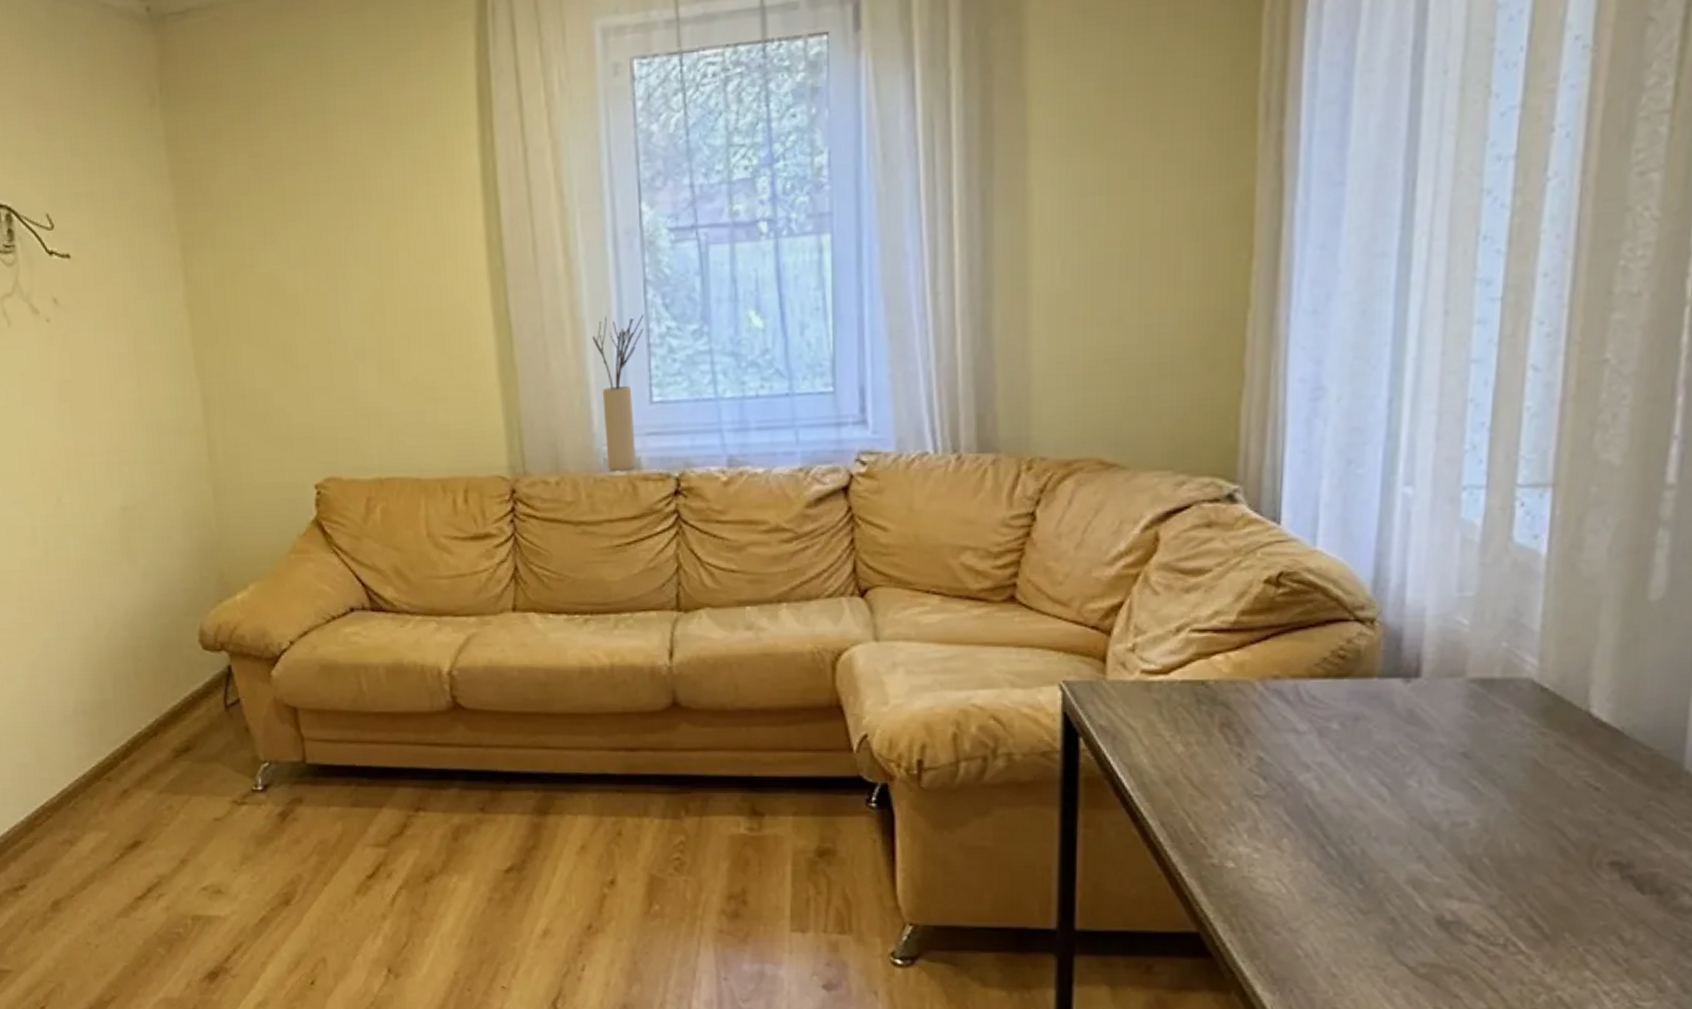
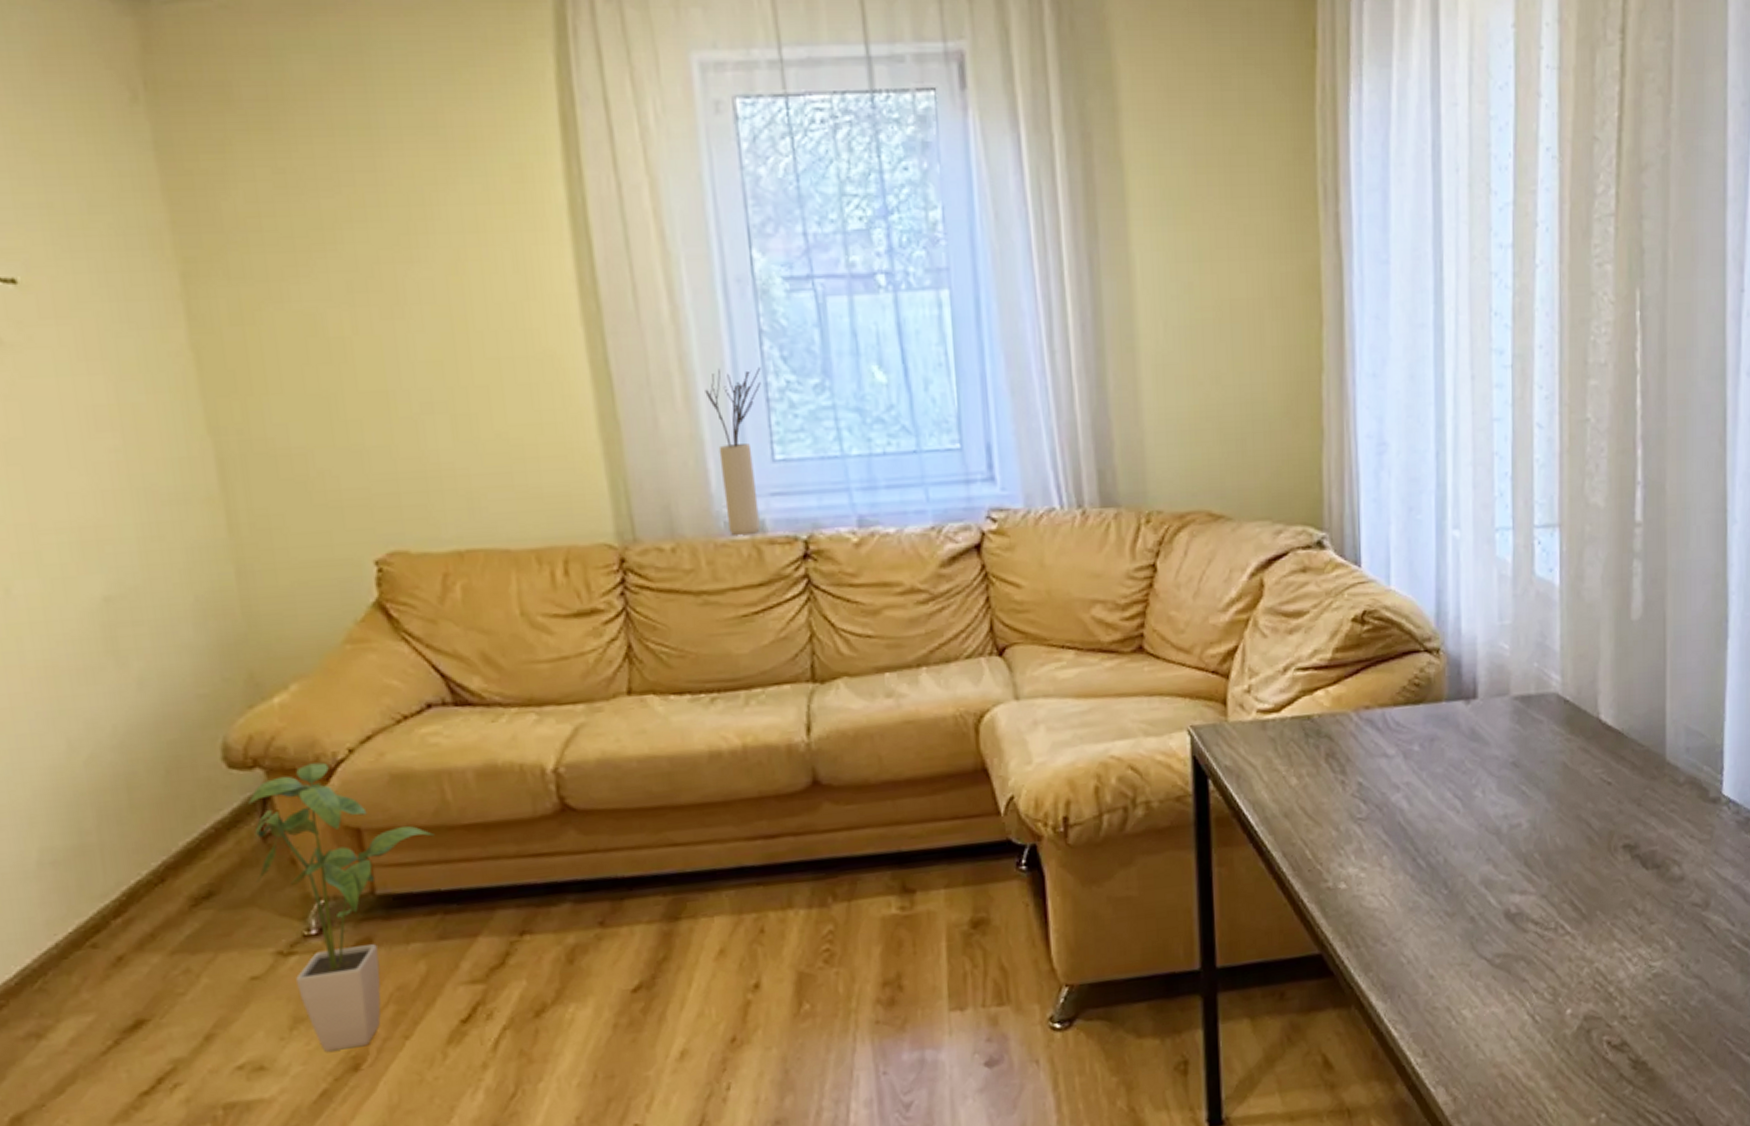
house plant: none [216,650,352,886] -> present [248,762,435,1052]

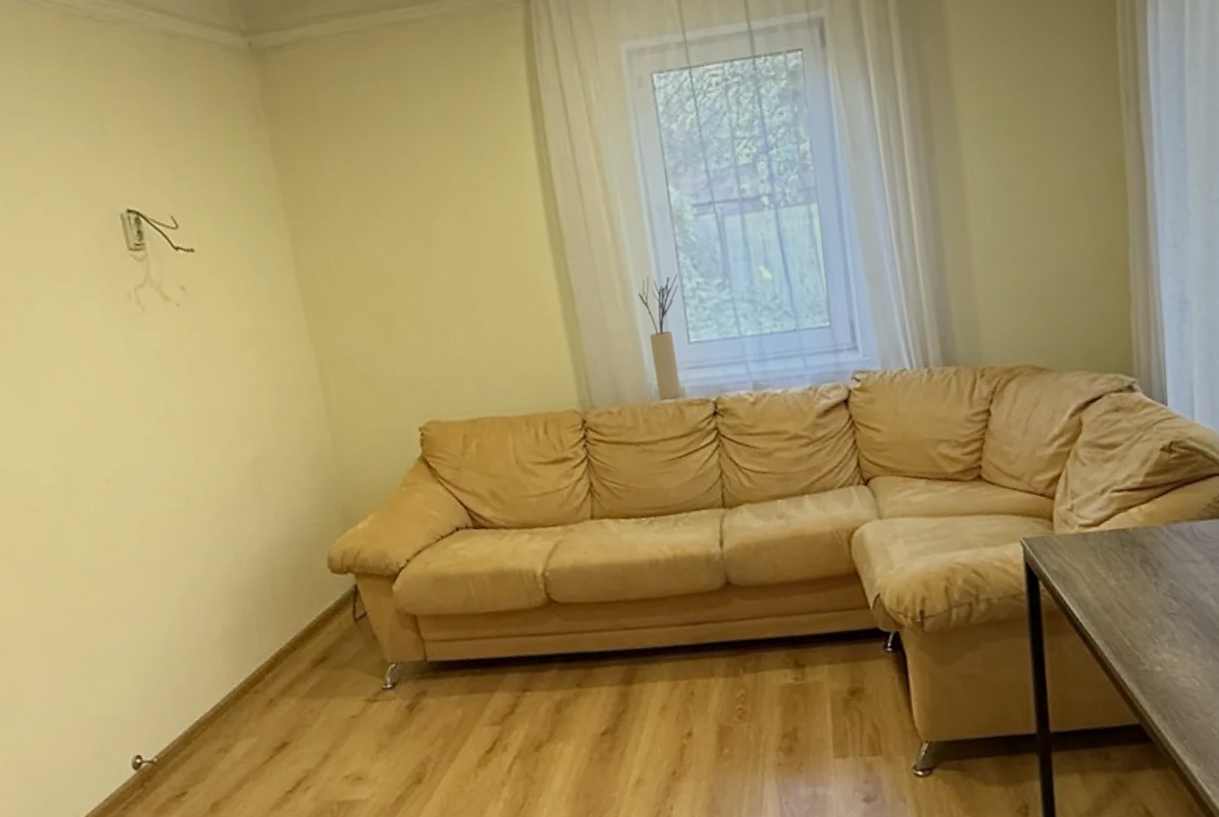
house plant: present [248,762,435,1052] -> none [345,569,464,769]

